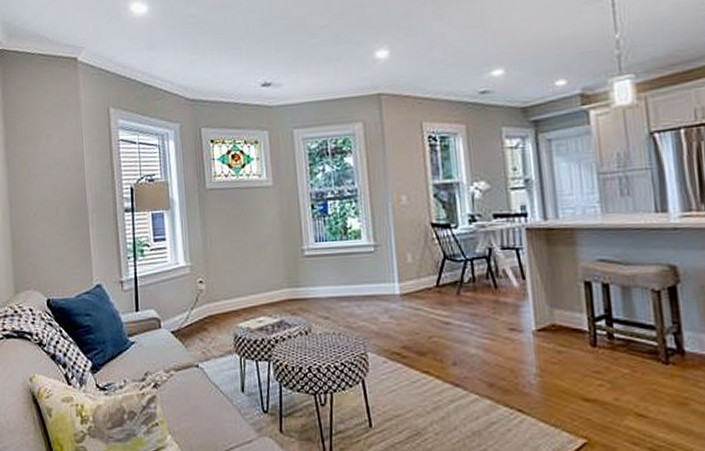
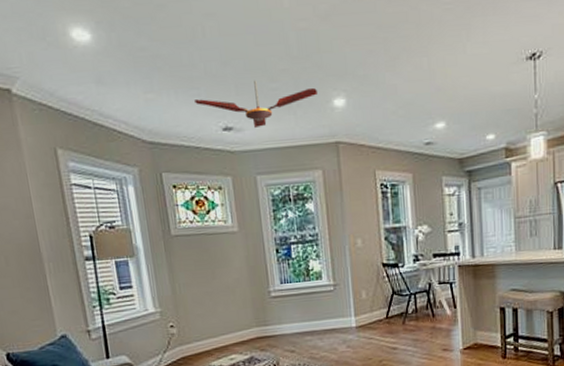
ceiling fan: none [236,37,358,84] -> present [194,80,317,129]

